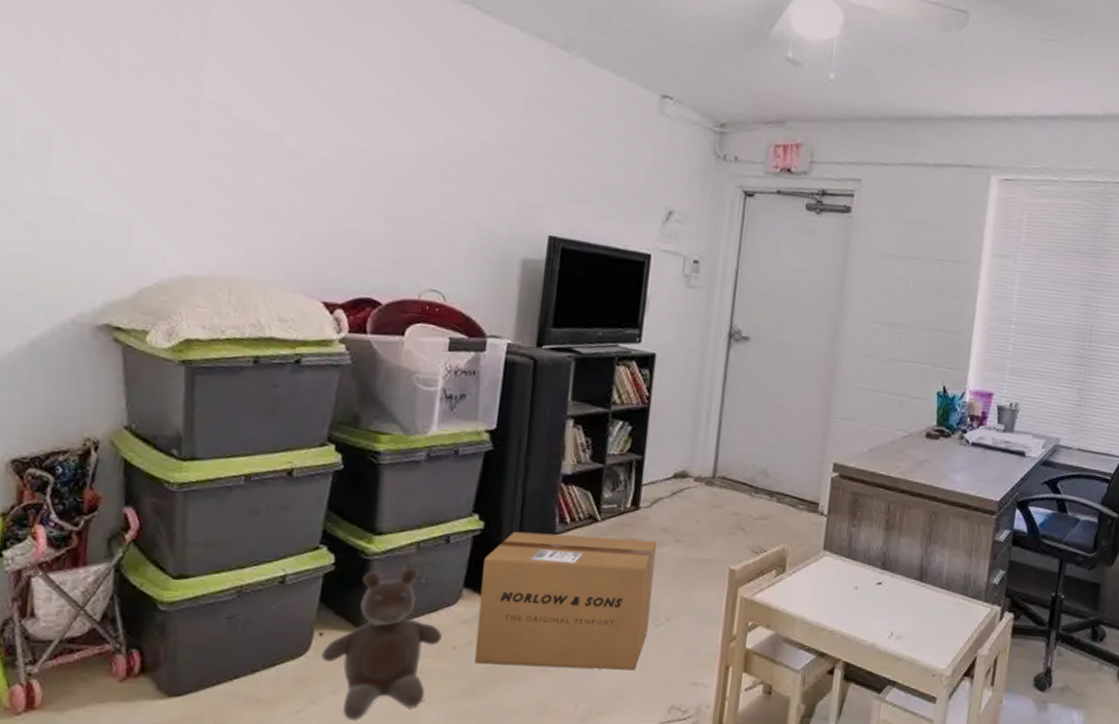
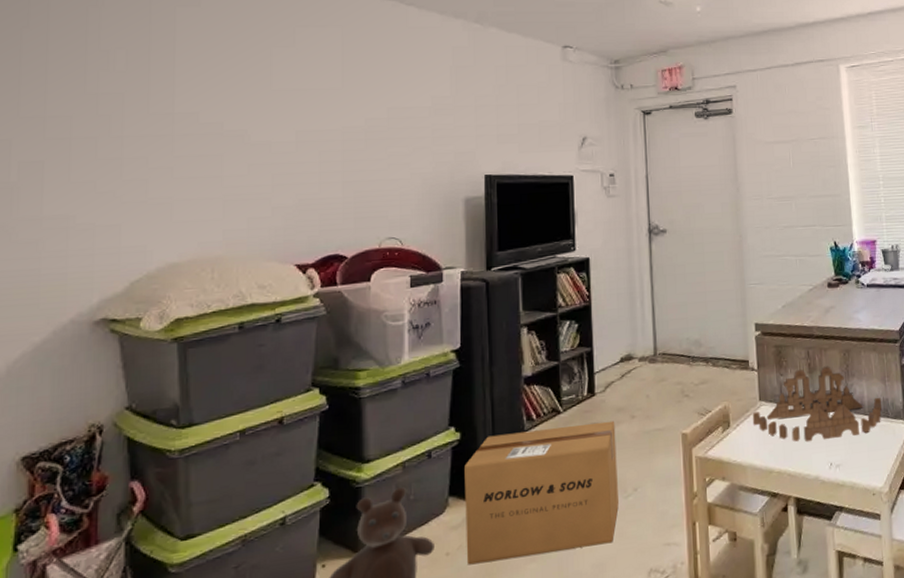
toy blocks: none [811,523,963,608] -> present [752,366,882,443]

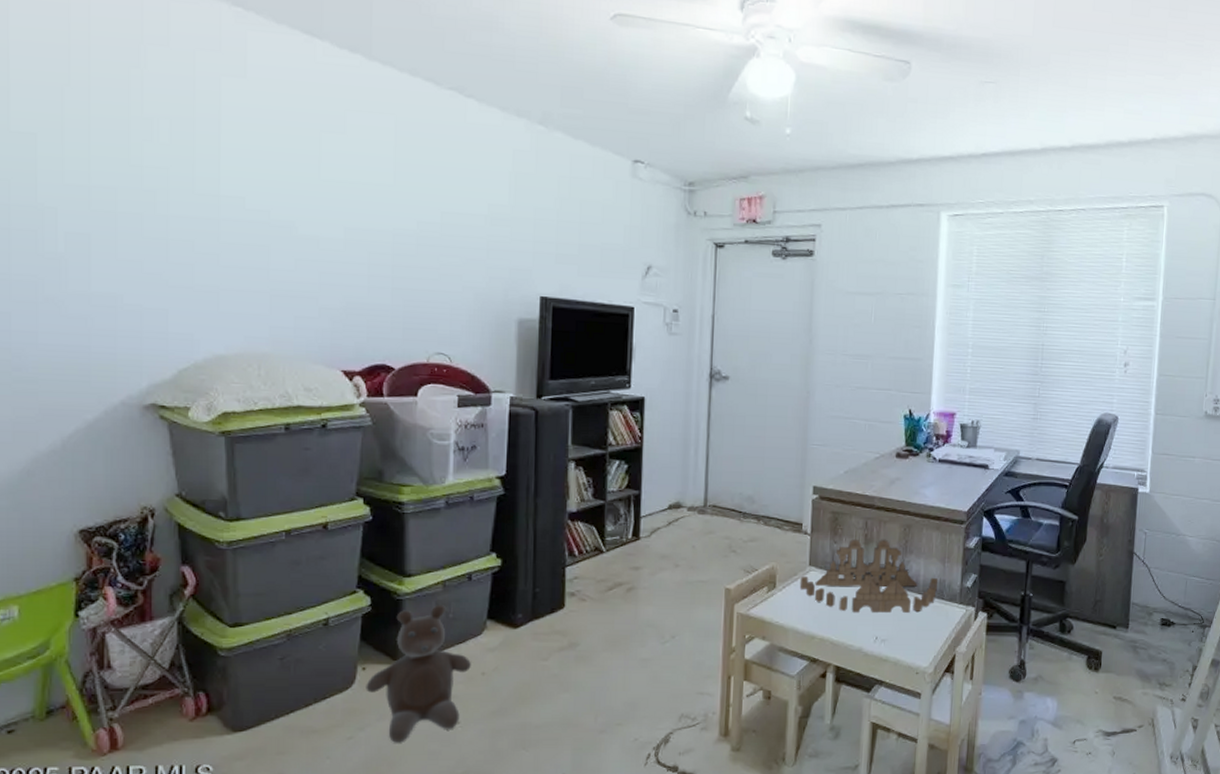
box: present [464,420,619,565] -> none [501,566,658,687]

